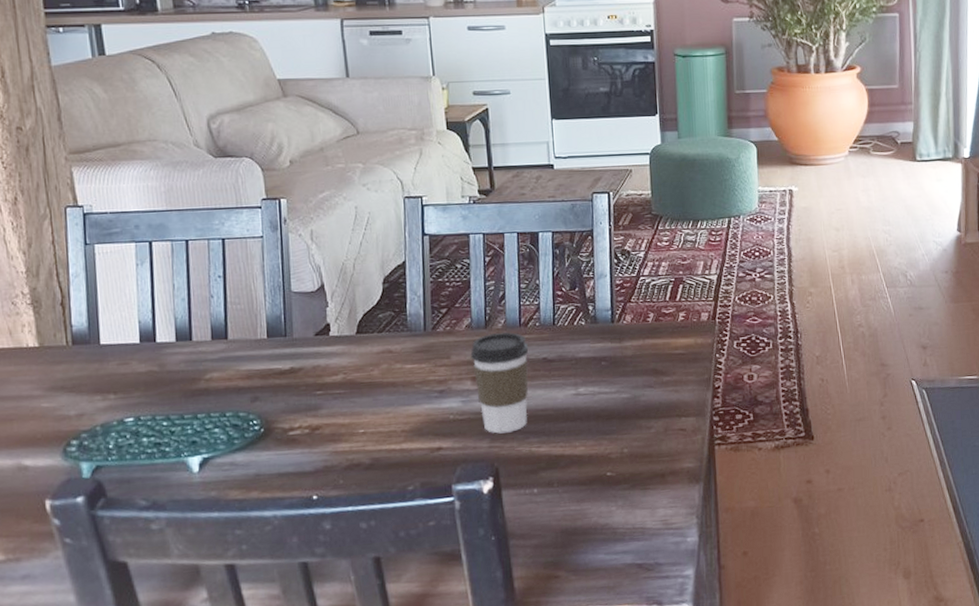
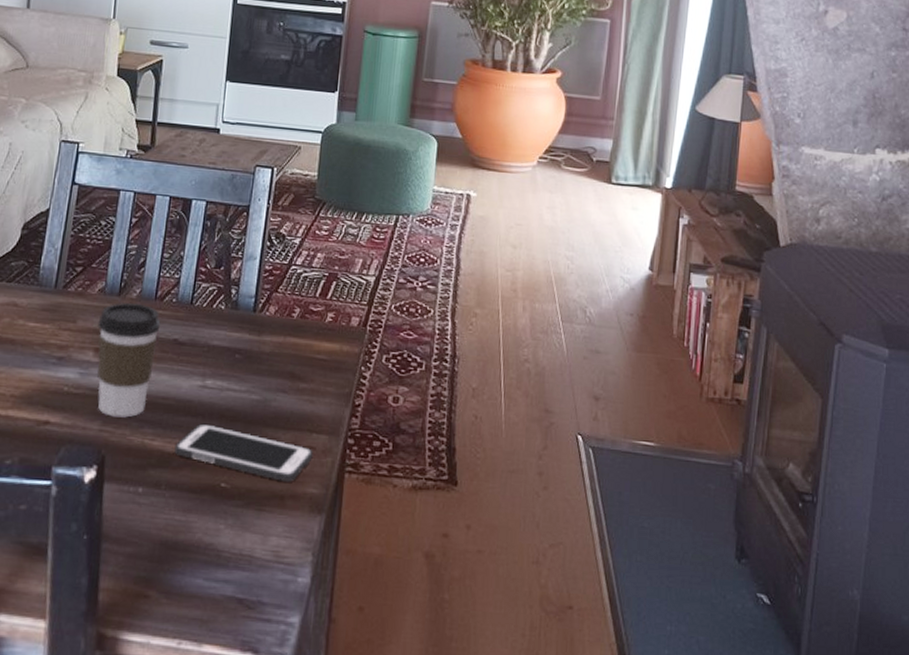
cell phone: none [560,425,685,462] -> present [174,423,313,482]

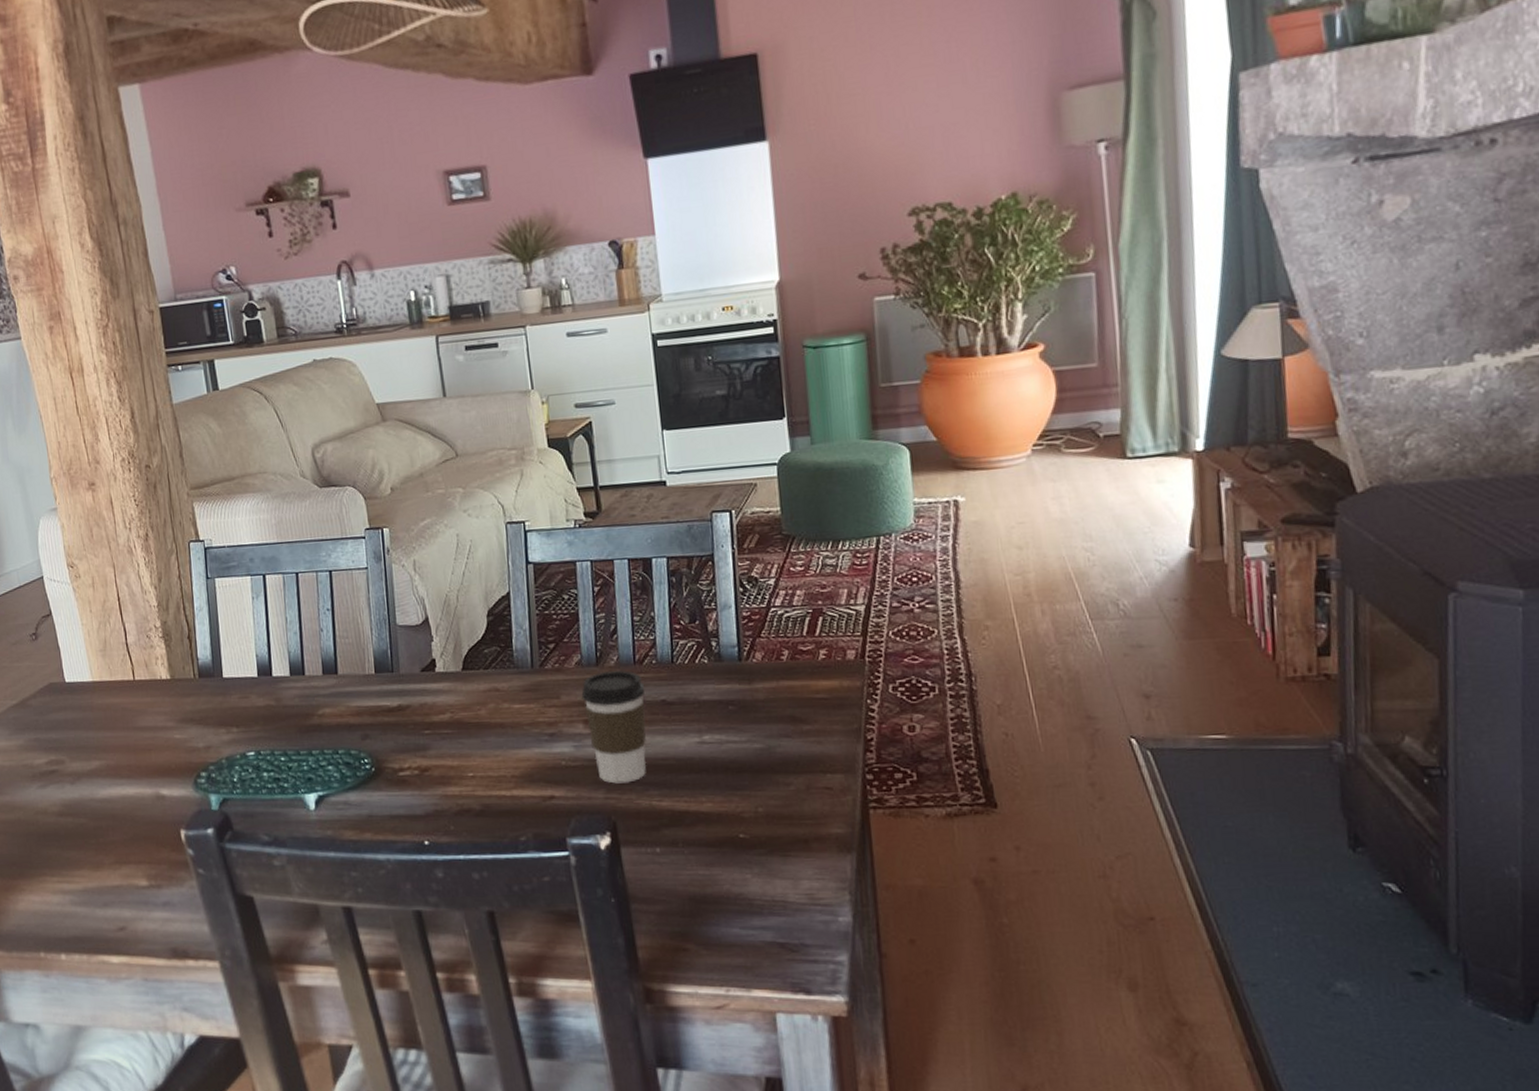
cell phone: present [174,423,313,482] -> none [684,778,831,826]

